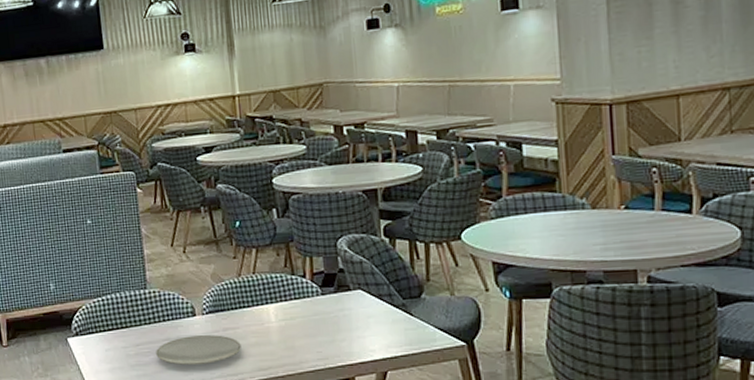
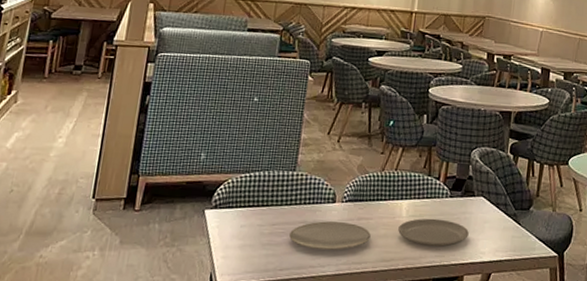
plate: none [270,319,352,350] -> present [398,218,469,247]

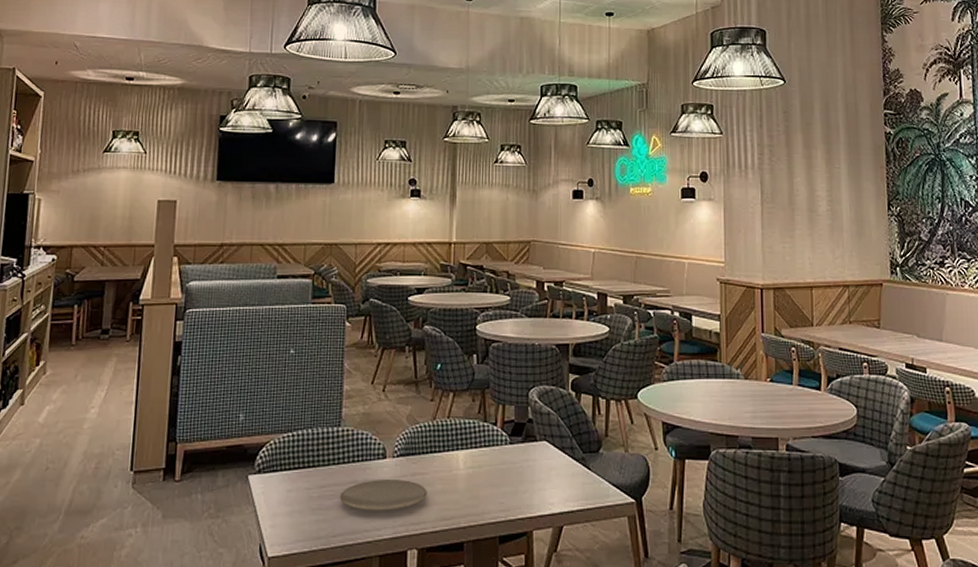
plate: present [398,218,469,247] -> none [456,469,534,501]

